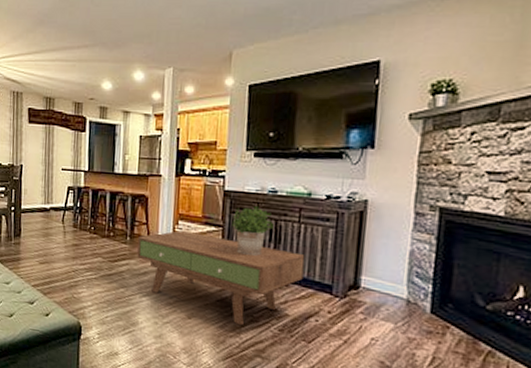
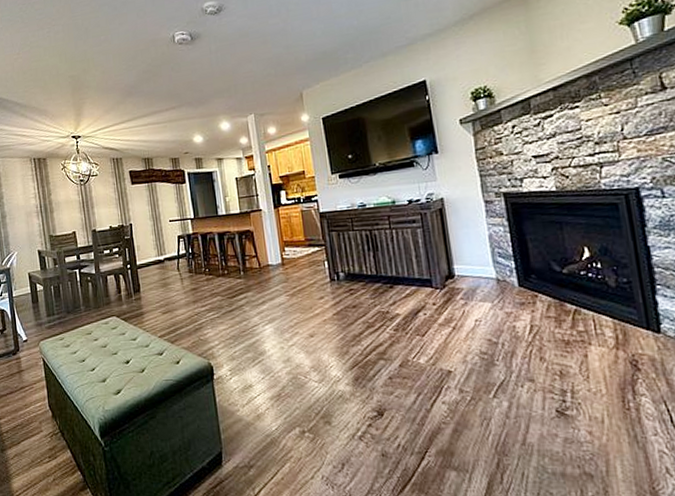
coffee table: present [137,231,305,326] -> none [251,255,405,334]
potted plant: present [232,206,273,256] -> none [332,222,369,268]

